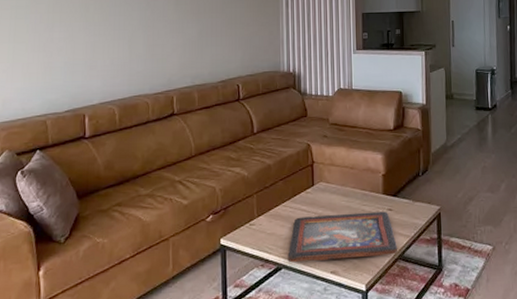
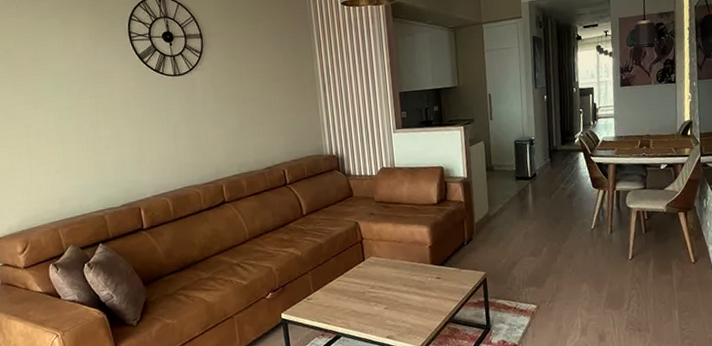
decorative tray: present [287,211,398,262] -> none [345,279,448,330]

